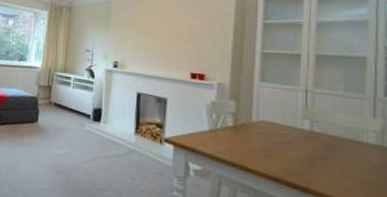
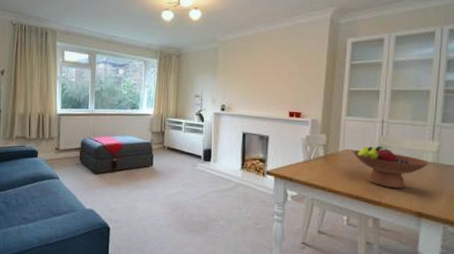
fruit bowl: none [269,118,372,175] -> present [352,146,430,189]

